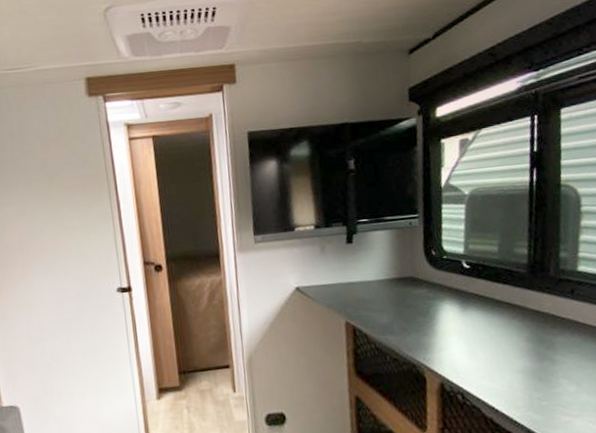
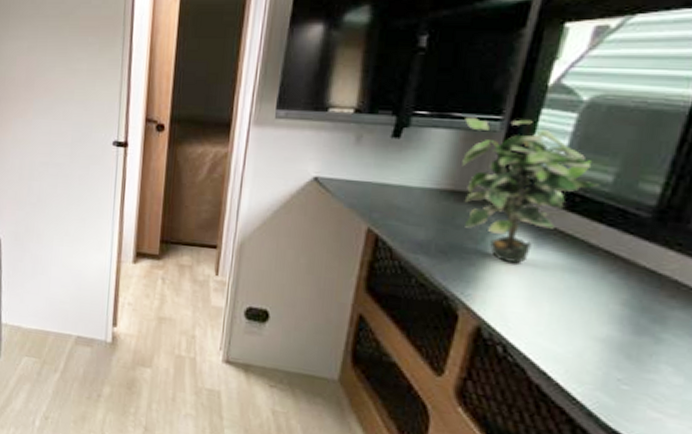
potted plant: none [393,214,491,327] -> present [462,117,600,263]

